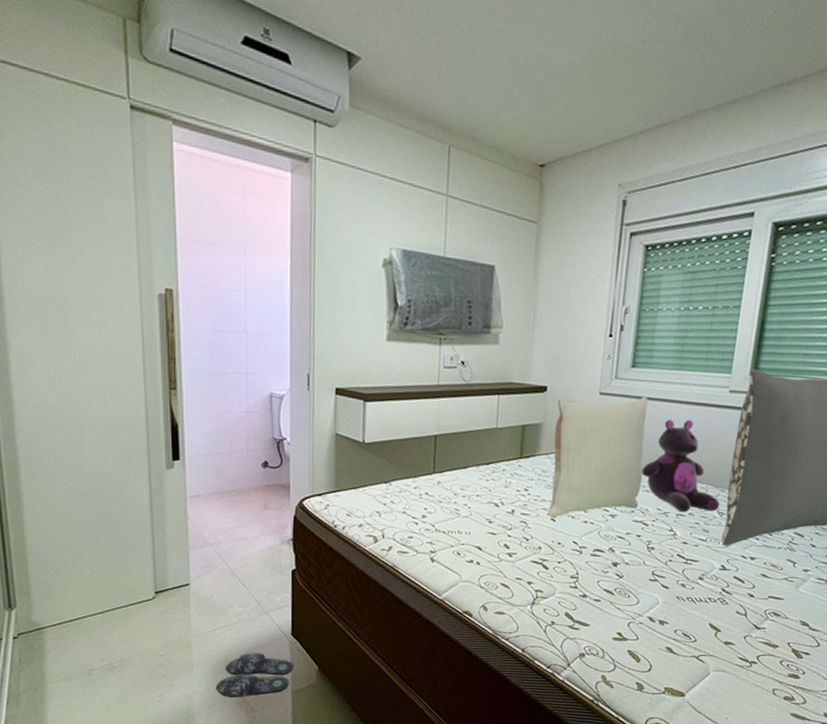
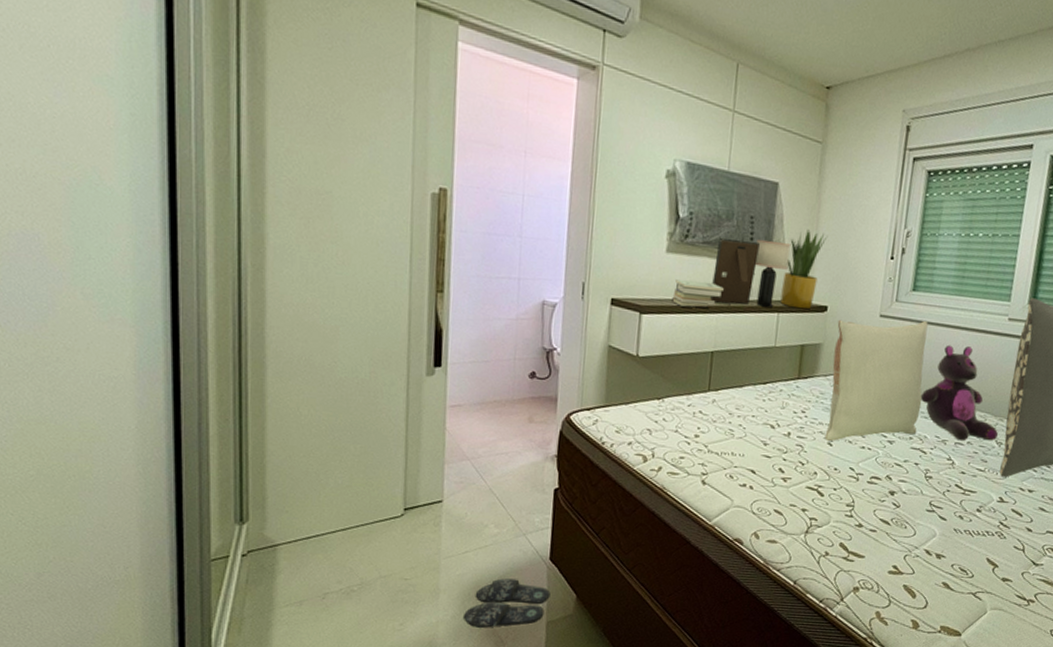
books: none [394,367,444,394] -> present [672,280,724,309]
picture frame: none [431,323,478,389] -> present [710,237,760,305]
table lamp: none [474,324,509,390] -> present [755,240,791,307]
planter: none [500,311,546,391] -> present [780,229,828,310]

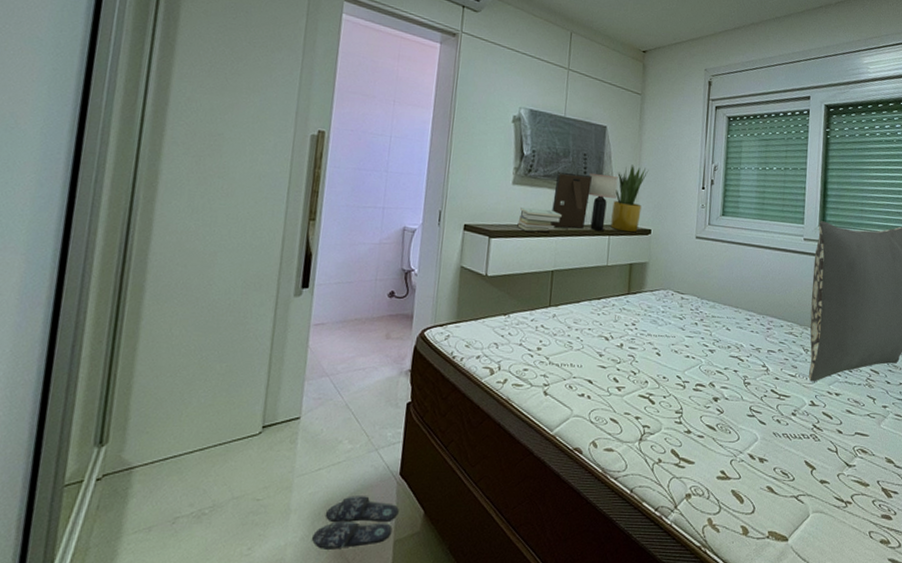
pillow: present [824,319,928,442] -> none [653,241,737,352]
stuffed animal: present [920,344,999,441] -> none [735,262,805,349]

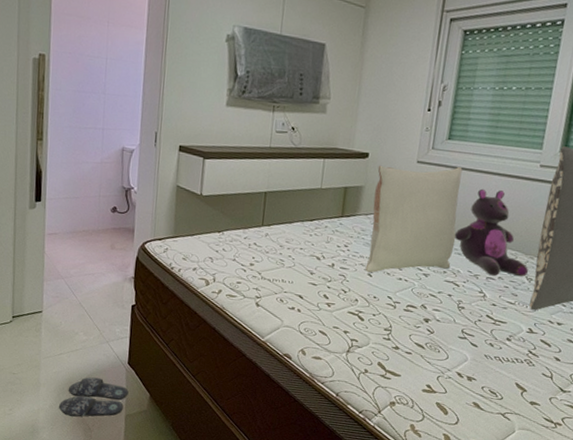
books: present [517,208,562,233] -> none [231,130,276,155]
picture frame: present [550,171,592,229] -> none [264,92,308,152]
table lamp: present [589,173,618,231] -> none [304,95,336,154]
planter: present [610,164,649,233] -> none [326,85,370,156]
pillow: none [653,241,737,352] -> present [365,165,463,273]
stuffed animal: none [735,262,805,349] -> present [454,188,529,277]

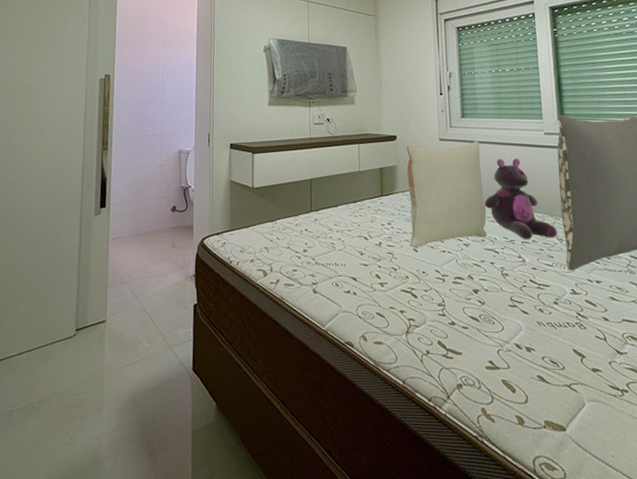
slippers: present [59,377,129,417] -> none [123,390,194,439]

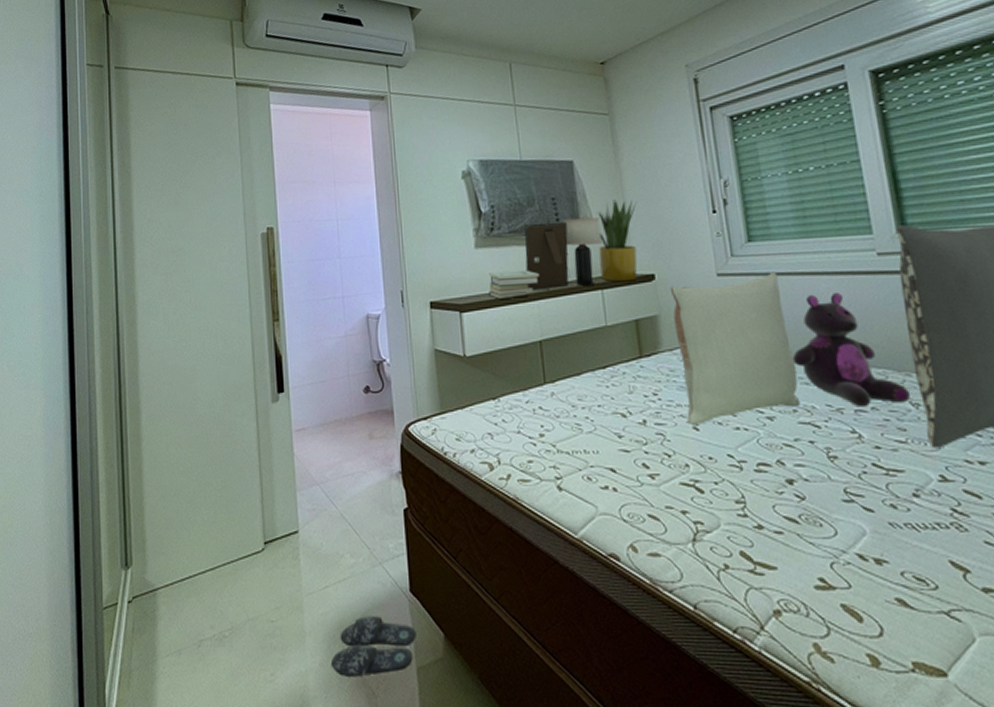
slippers: none [123,390,194,439] -> present [332,616,416,677]
books: none [276,124,314,146] -> present [489,270,539,299]
picture frame: none [305,90,338,141] -> present [524,221,569,289]
table lamp: none [335,90,362,140] -> present [563,217,602,286]
planter: none [359,78,389,140] -> present [597,199,638,282]

